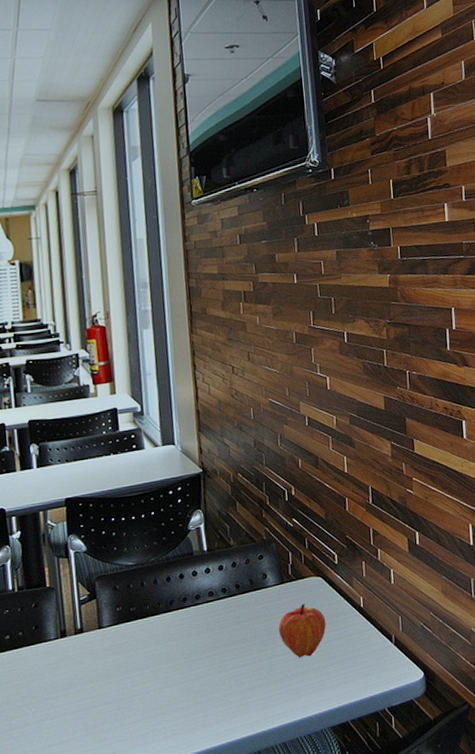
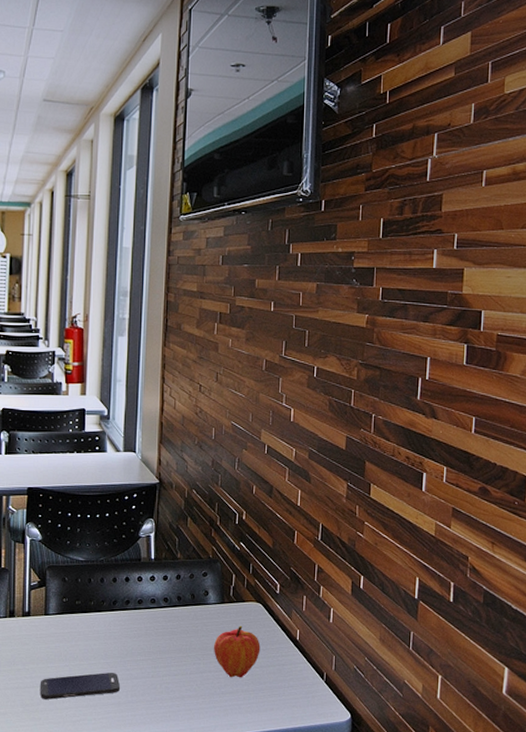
smartphone: none [101,675,187,718] -> present [40,672,120,700]

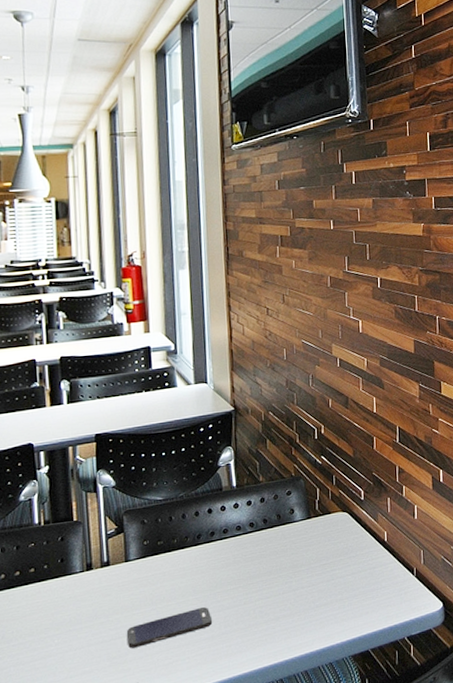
fruit: present [213,625,261,678] -> none [303,537,351,590]

